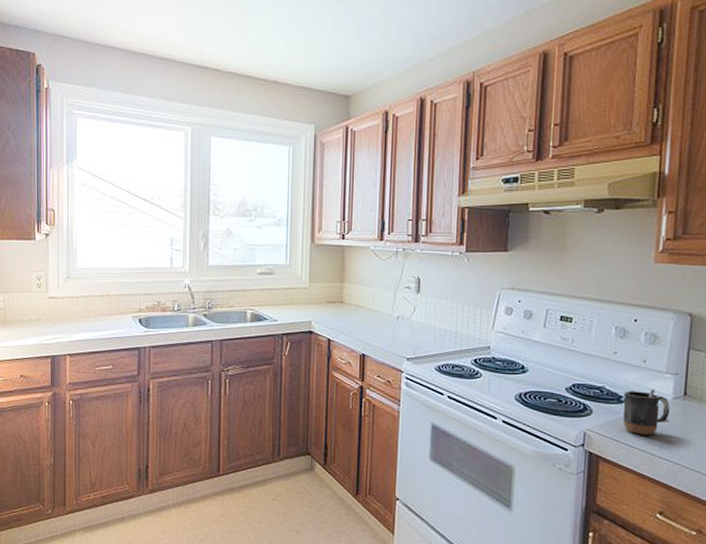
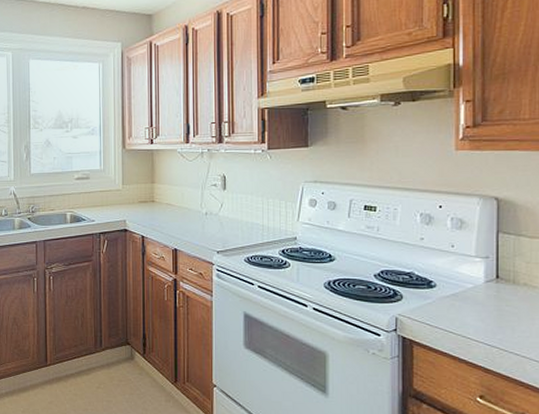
mug: present [623,389,671,435] -> none [434,273,483,319]

